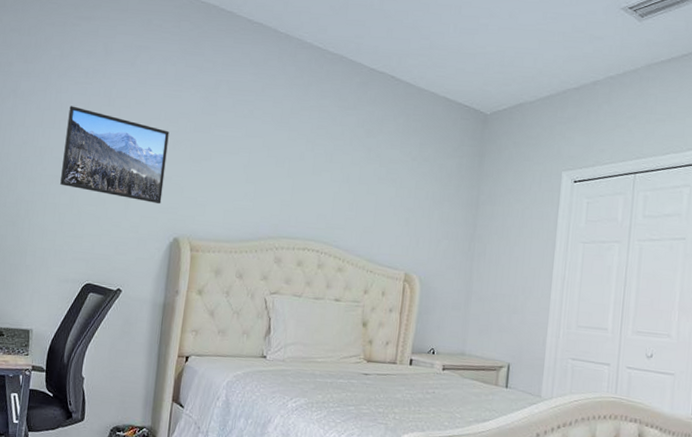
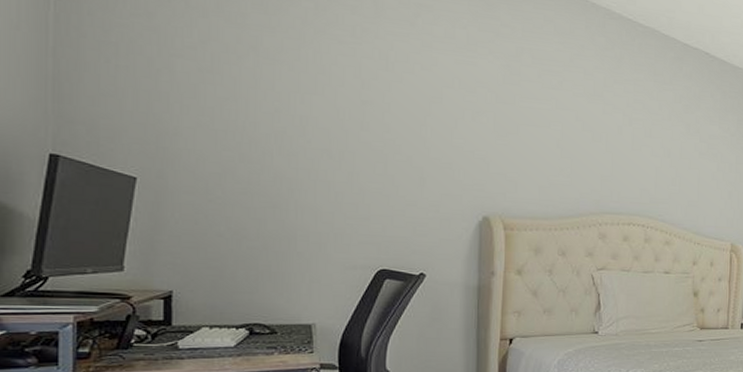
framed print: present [60,105,170,205] -> none [332,68,466,181]

